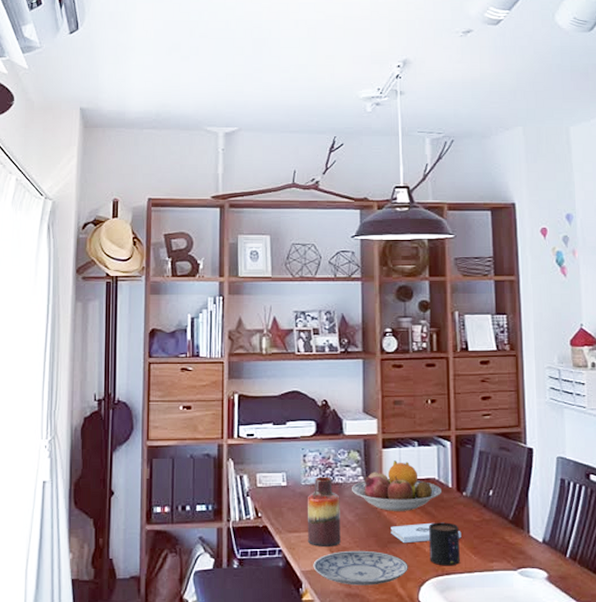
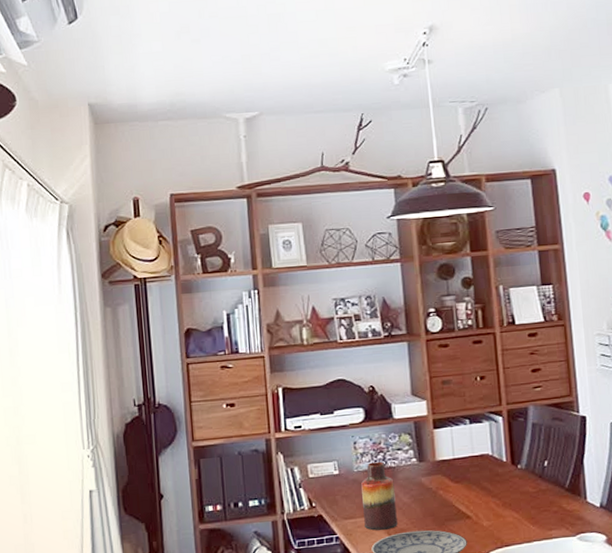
fruit bowl: present [352,460,441,511] -> none [405,440,496,490]
notepad: present [391,524,462,544] -> none [447,498,519,520]
mug: present [429,522,460,566] -> none [485,496,518,539]

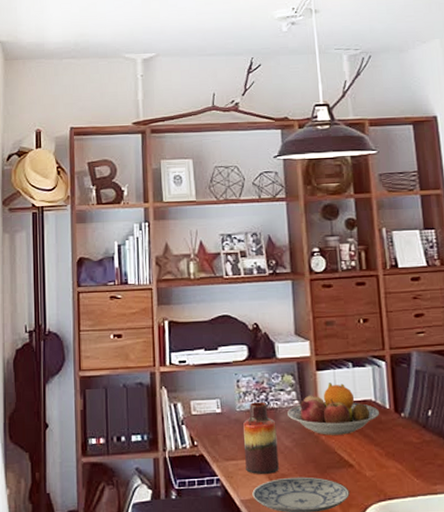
fruit bowl: none [405,440,496,490] -> present [287,383,379,435]

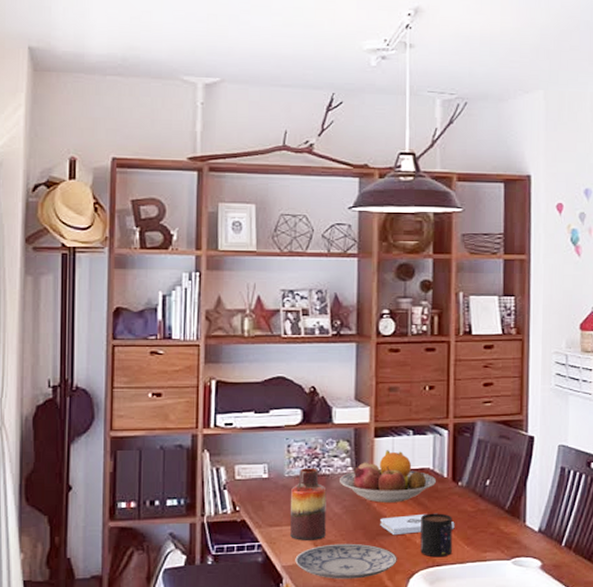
notepad: none [329,447,402,469] -> present [380,515,455,536]
mug: none [368,445,402,491] -> present [420,513,453,558]

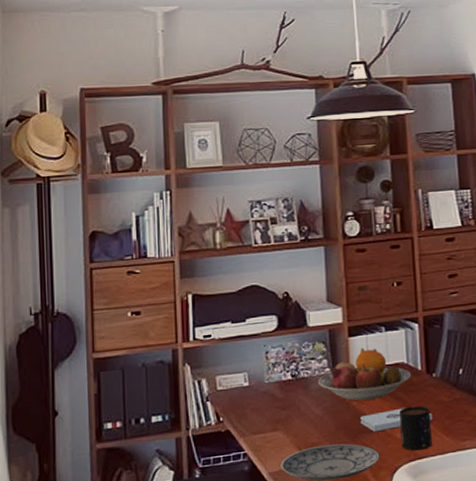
vase: present [290,468,327,542] -> none [272,372,309,446]

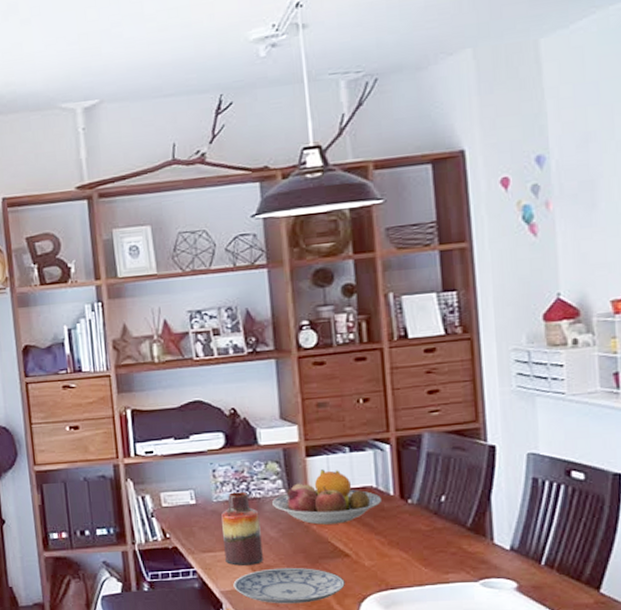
vase: none [272,372,309,446] -> present [221,492,263,567]
notepad: present [360,409,433,432] -> none [321,535,408,558]
mug: present [399,406,432,451] -> none [368,533,407,580]

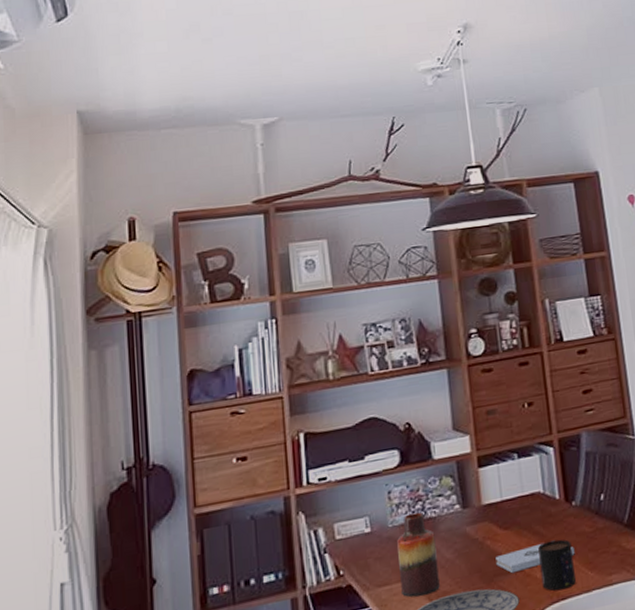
fruit bowl: present [272,469,381,525] -> none [447,478,549,540]
notepad: none [321,535,408,558] -> present [495,544,575,574]
mug: none [368,533,407,580] -> present [538,539,576,591]

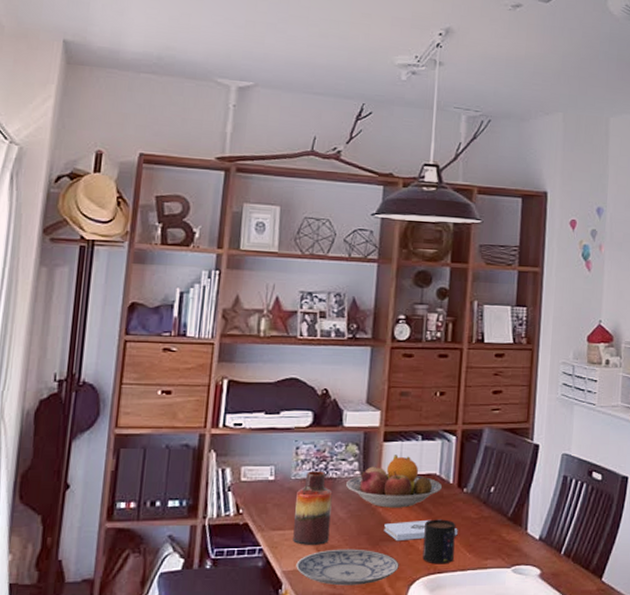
fruit bowl: none [447,478,549,540] -> present [346,455,442,508]

